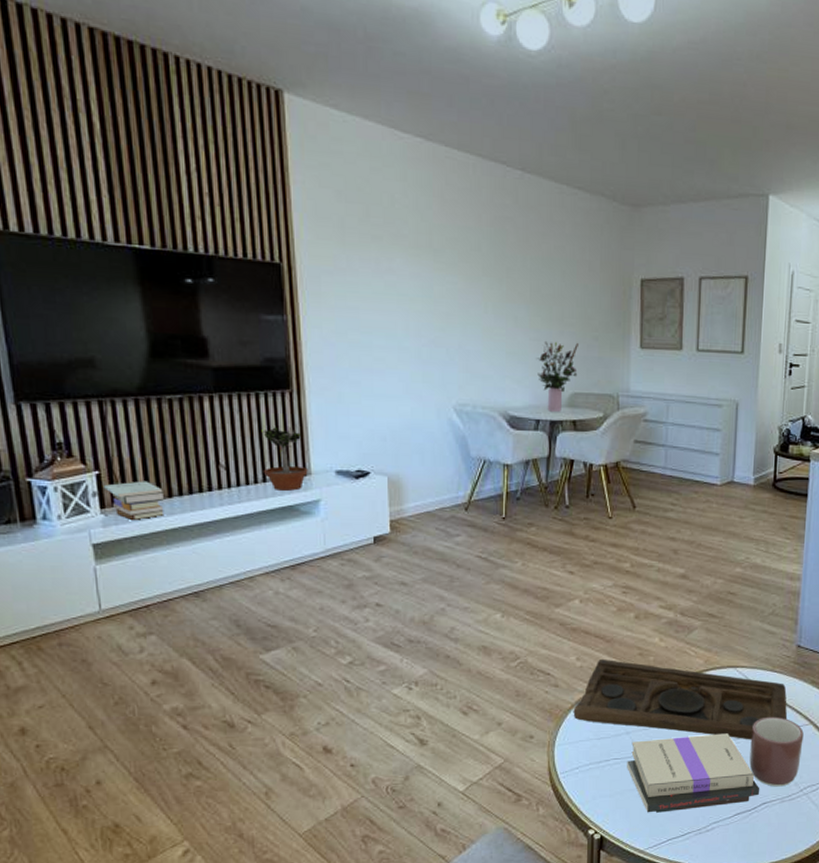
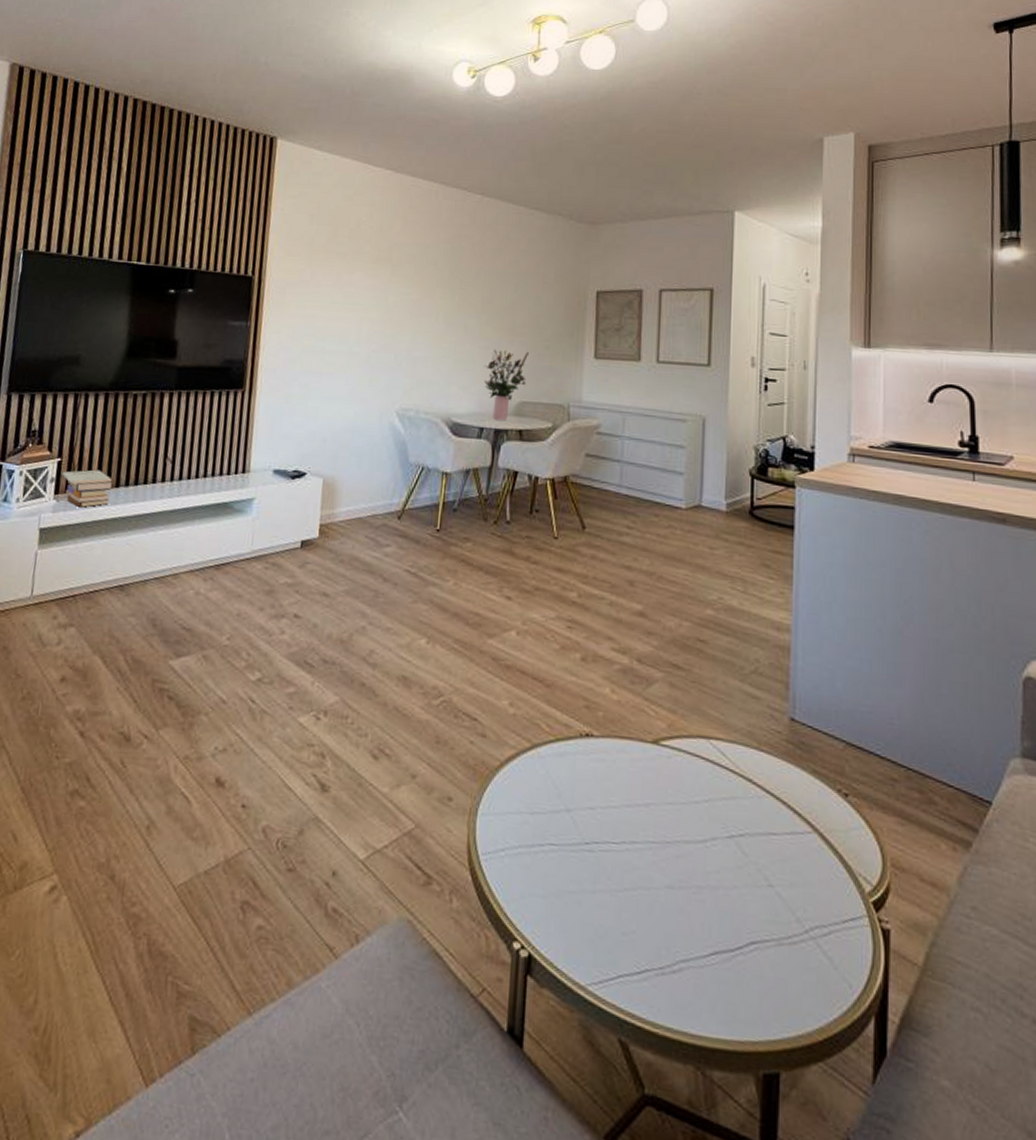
potted tree: present [263,423,308,492] -> none [205,421,248,488]
decorative tray: present [573,658,788,740] -> none [501,707,781,844]
books: present [627,733,760,813] -> none [566,823,747,937]
mug: present [749,716,804,787] -> none [730,813,805,921]

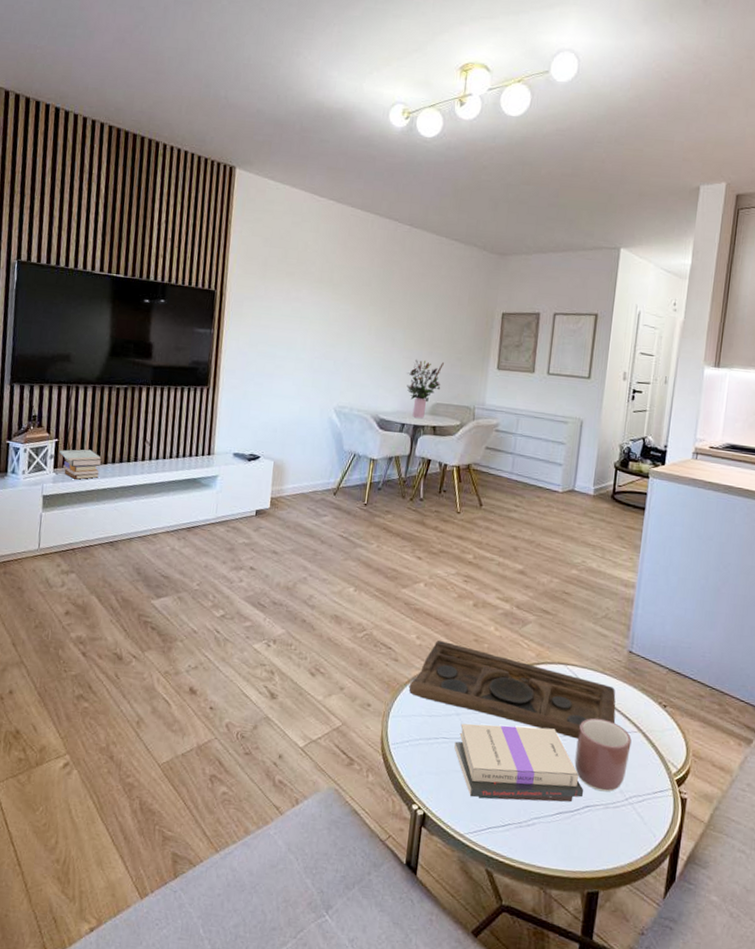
decorative tray: none [501,707,781,844] -> present [408,640,616,739]
books: none [566,823,747,937] -> present [454,723,584,803]
mug: none [730,813,805,921] -> present [574,718,632,792]

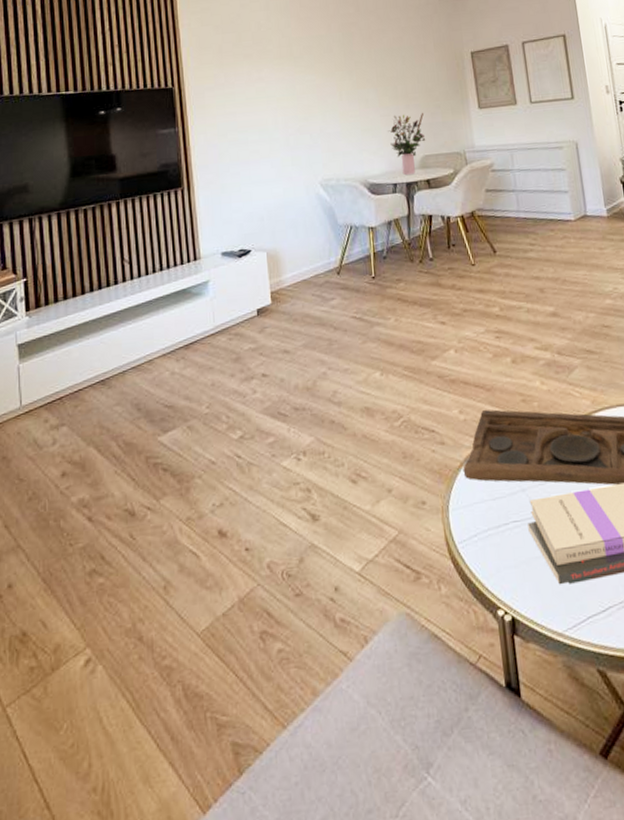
books: present [59,449,102,481] -> none [30,282,79,320]

